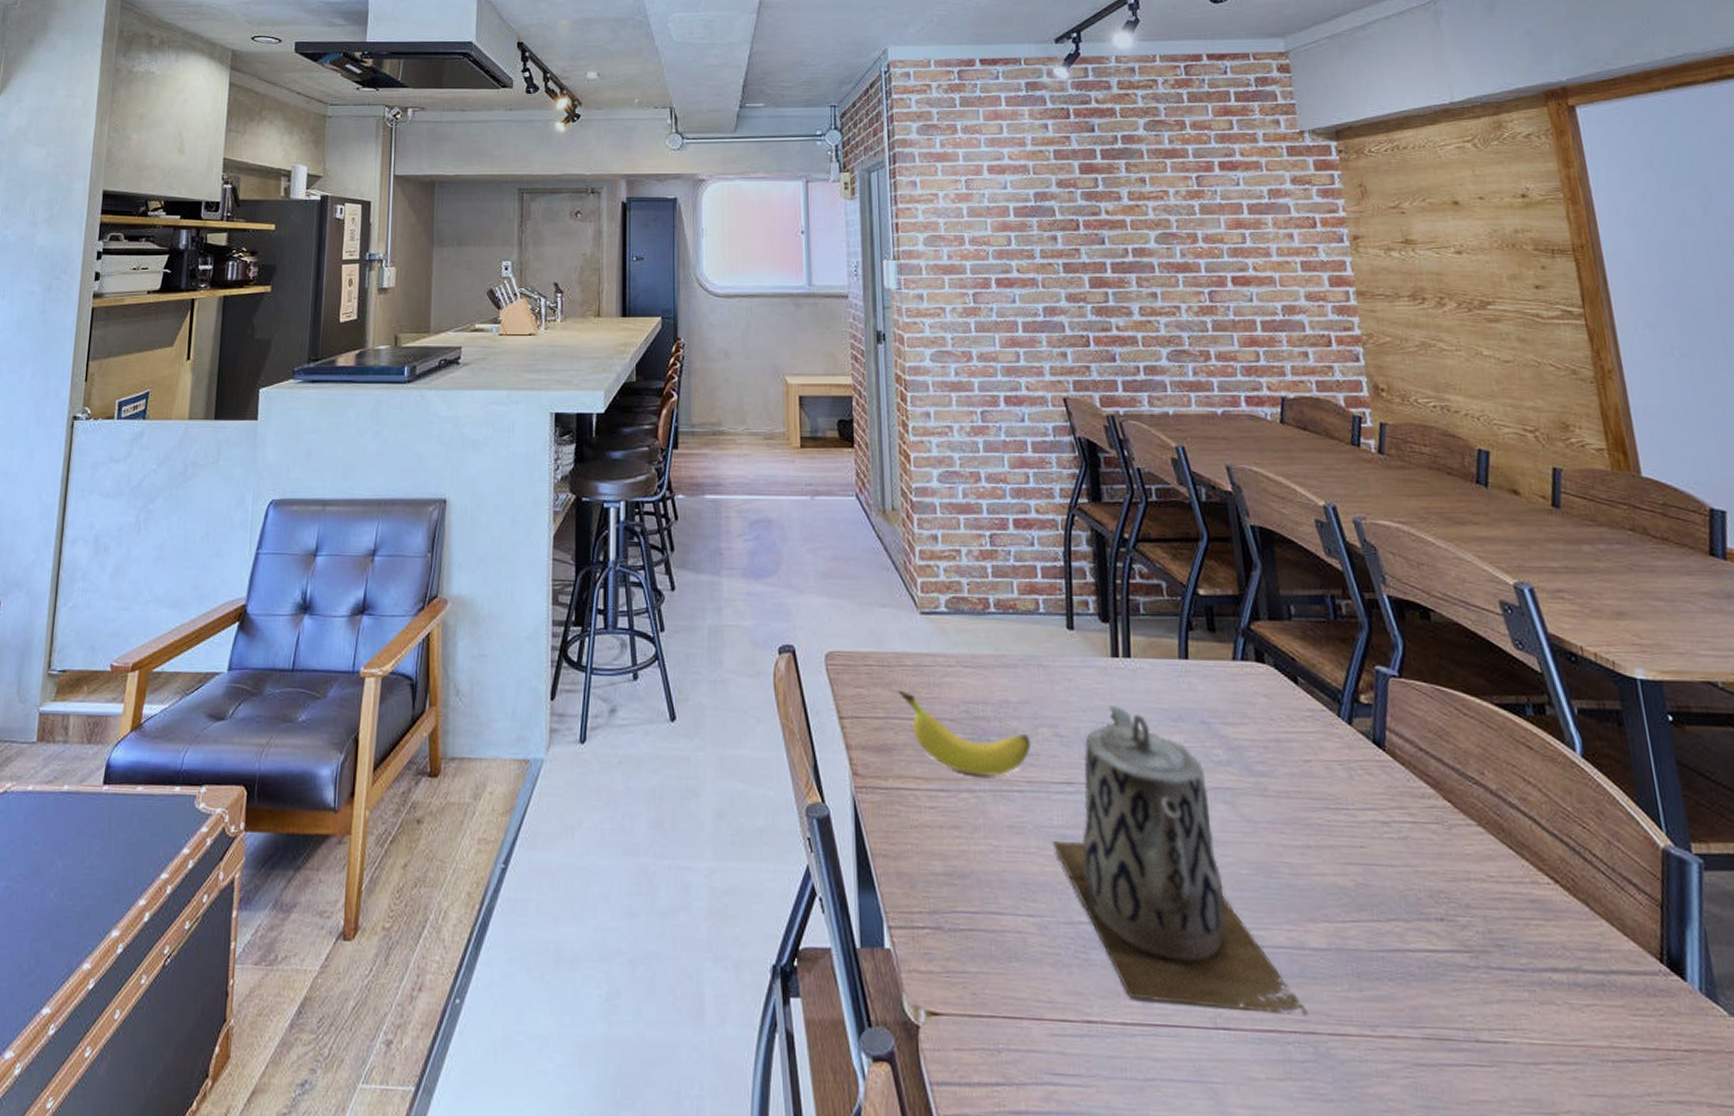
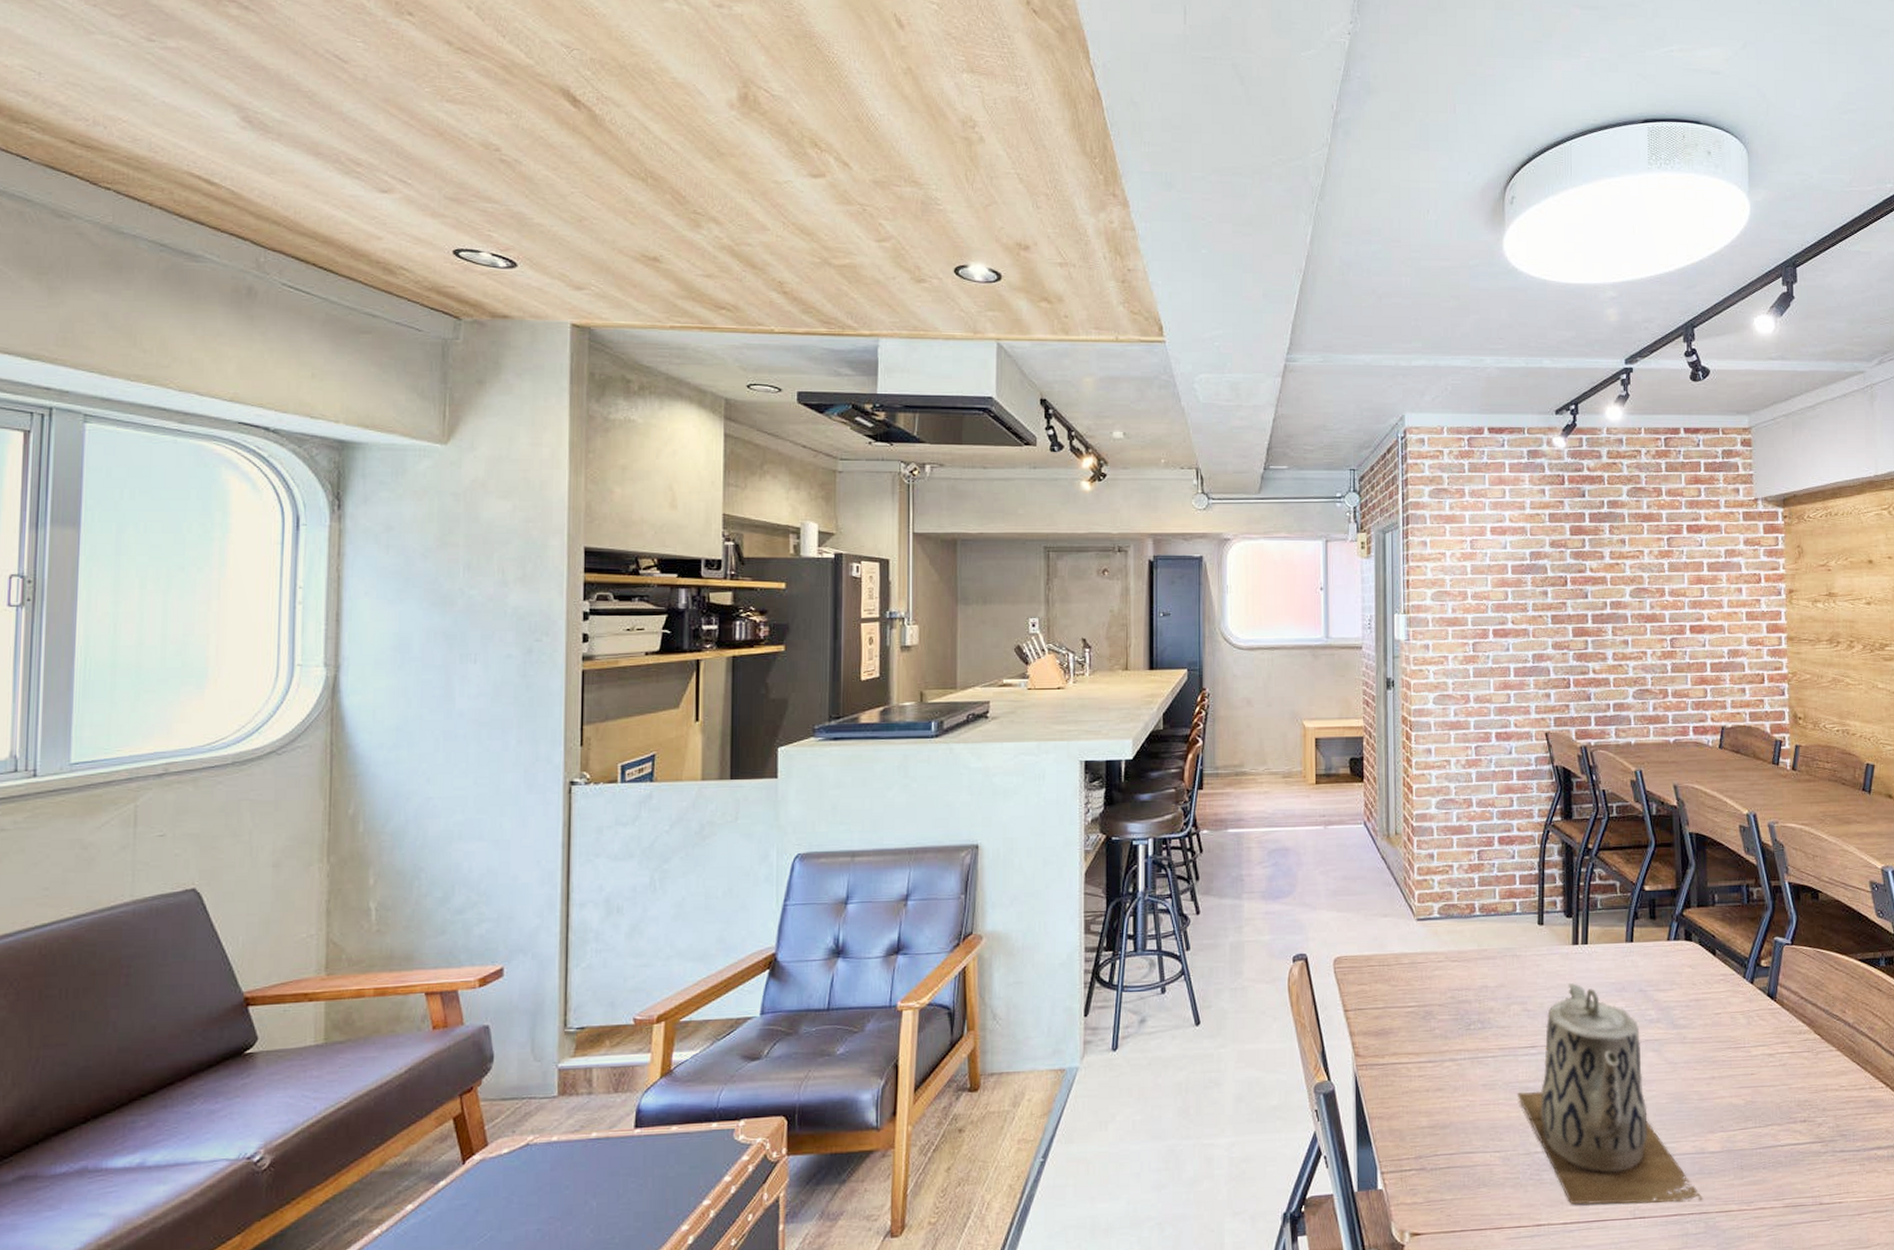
banana: present [898,690,1031,776] -> none [1395,984,1504,1047]

